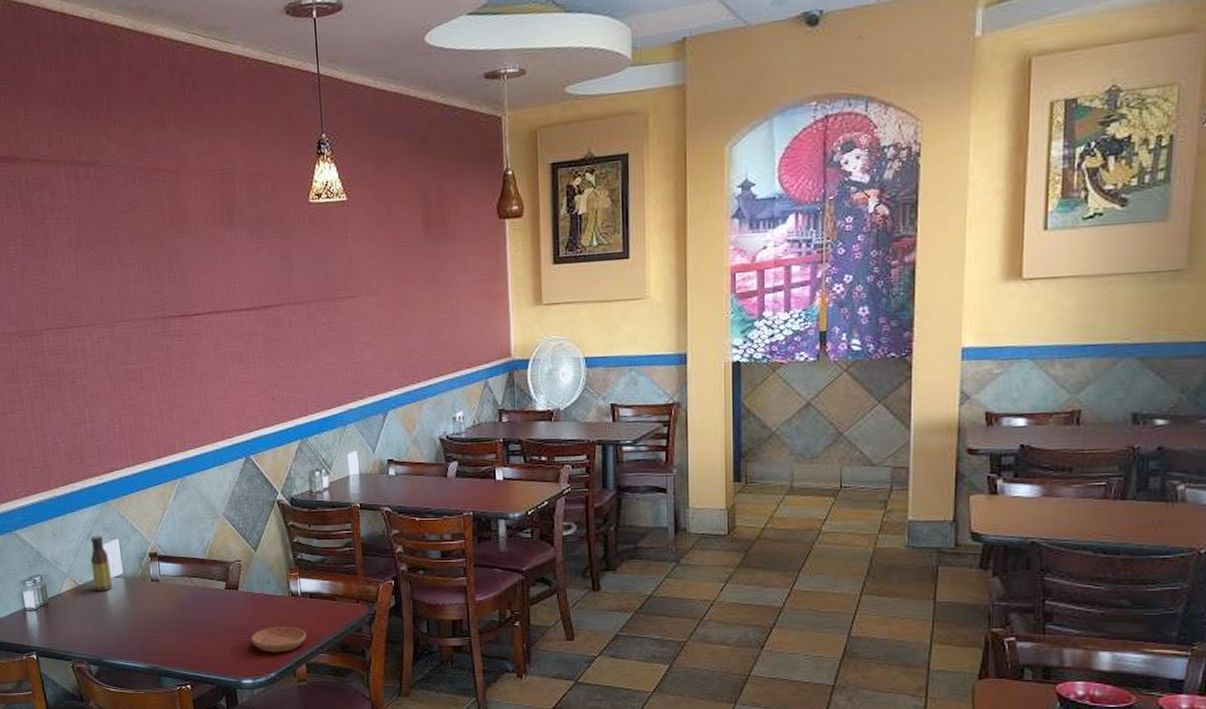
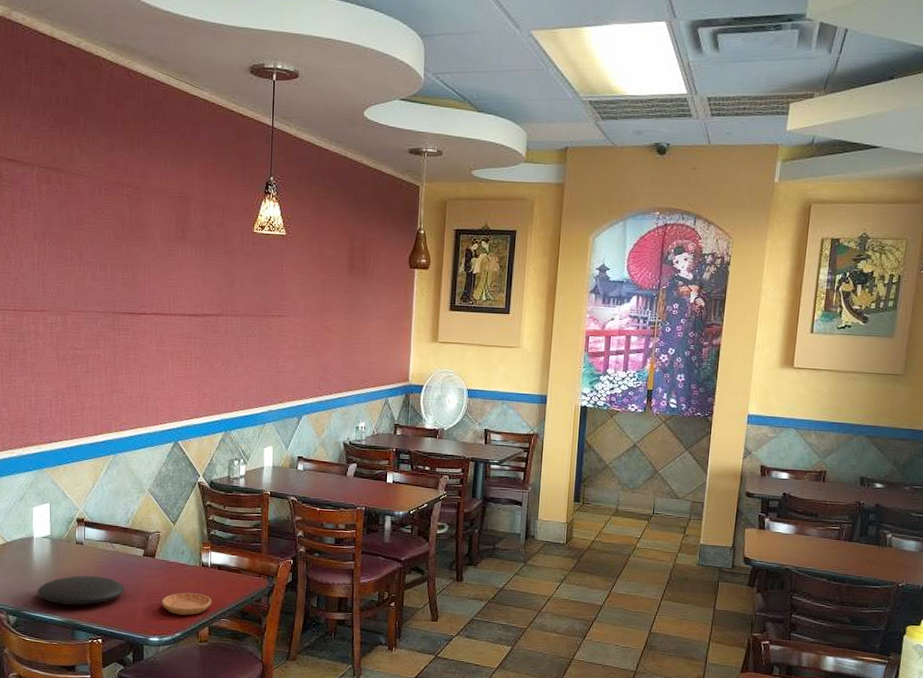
sauce bottle: present [90,535,113,591] -> none [21,498,39,549]
plate: none [116,615,209,649] -> present [37,575,124,605]

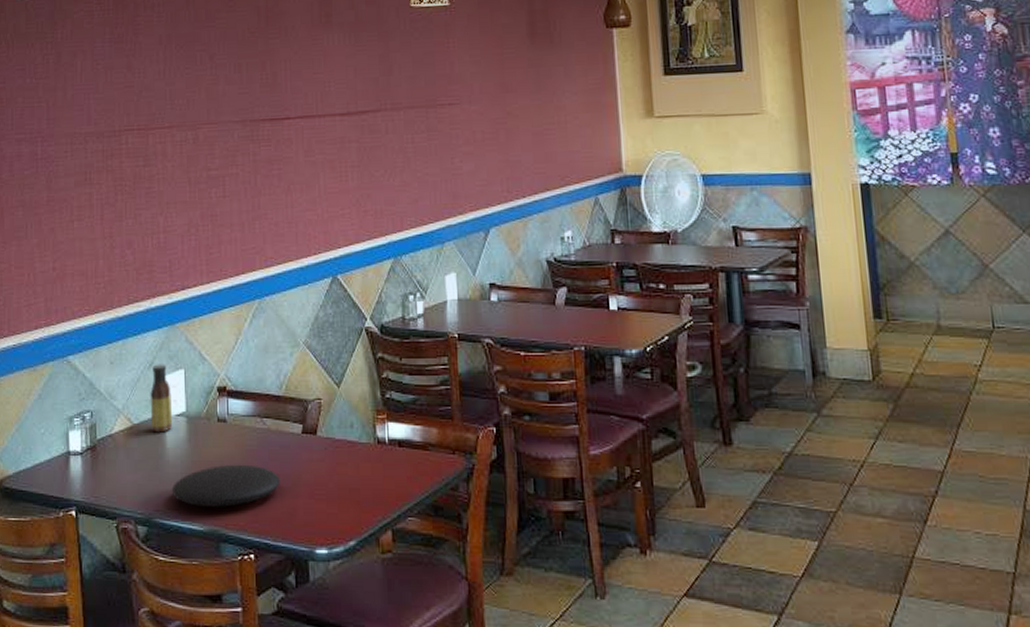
sauce bottle: none [21,498,39,549] -> present [150,364,173,433]
saucer: present [162,592,212,616] -> none [329,482,394,515]

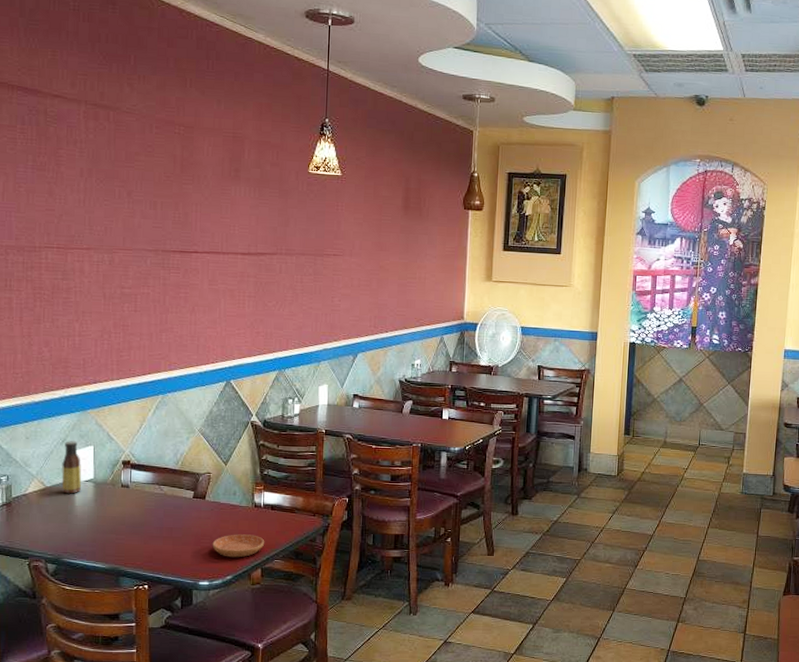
plate: present [171,464,280,507] -> none [78,519,173,551]
saucer: none [329,482,394,515] -> present [212,534,265,558]

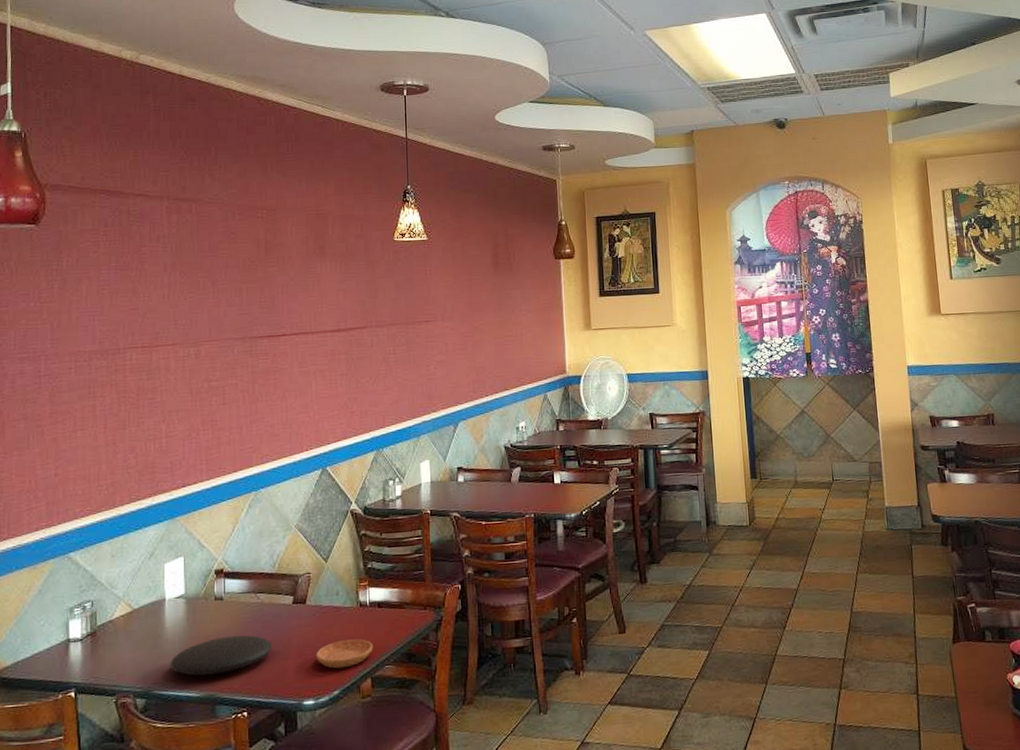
sauce bottle: present [62,441,82,494] -> none [150,553,172,615]
plate: none [78,519,173,551] -> present [170,635,272,676]

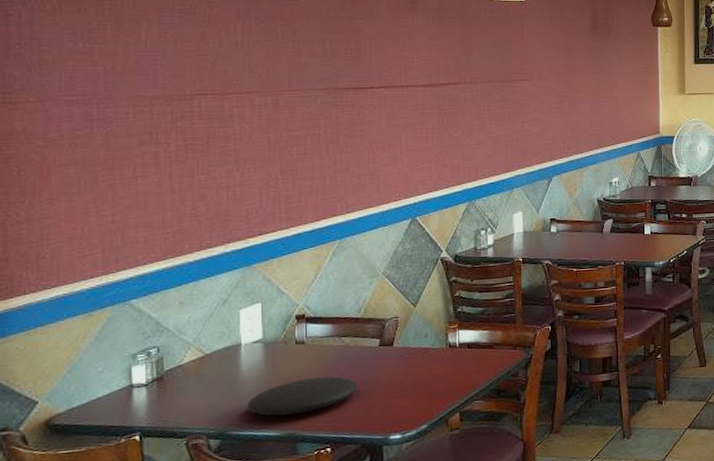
saucer: present [316,639,374,669] -> none [403,377,462,405]

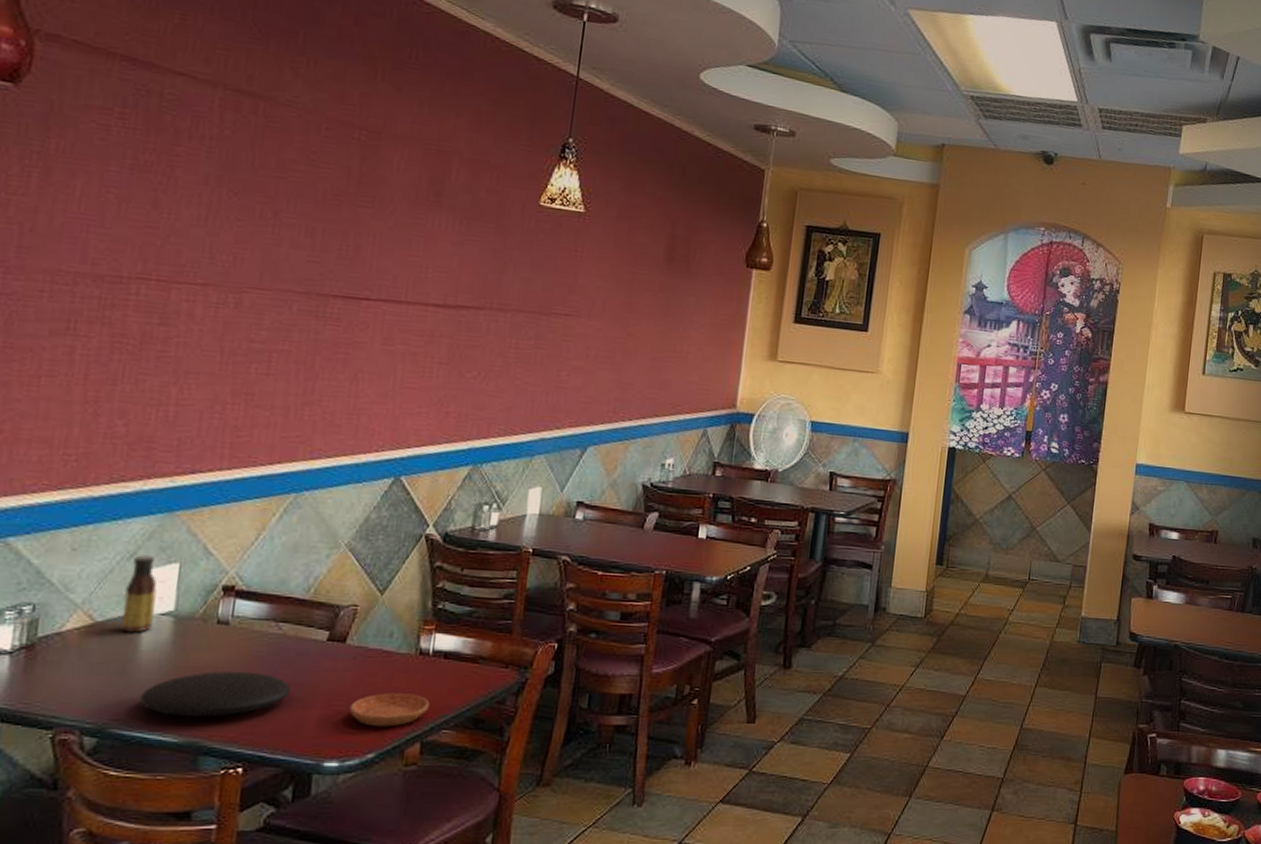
sauce bottle: none [224,300,249,359] -> present [122,555,158,633]
saucer: none [403,377,462,405] -> present [349,693,430,727]

